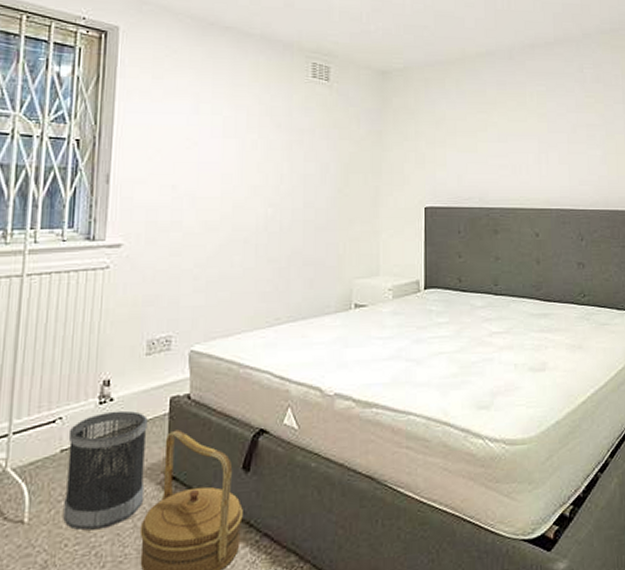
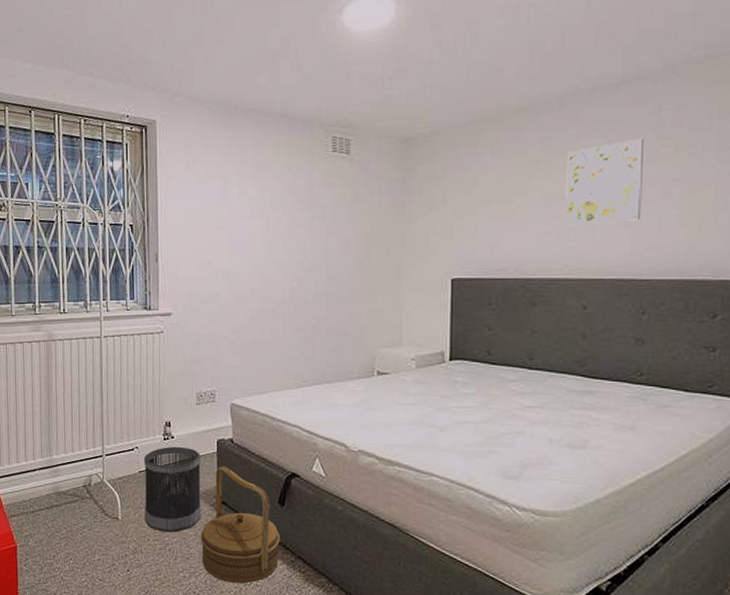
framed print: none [517,89,575,160] -> present [565,138,643,226]

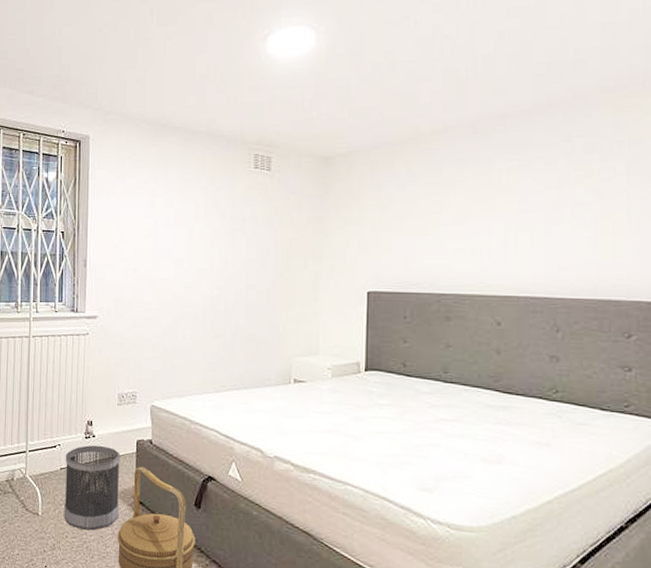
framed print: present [565,138,643,226] -> none [479,162,555,244]

